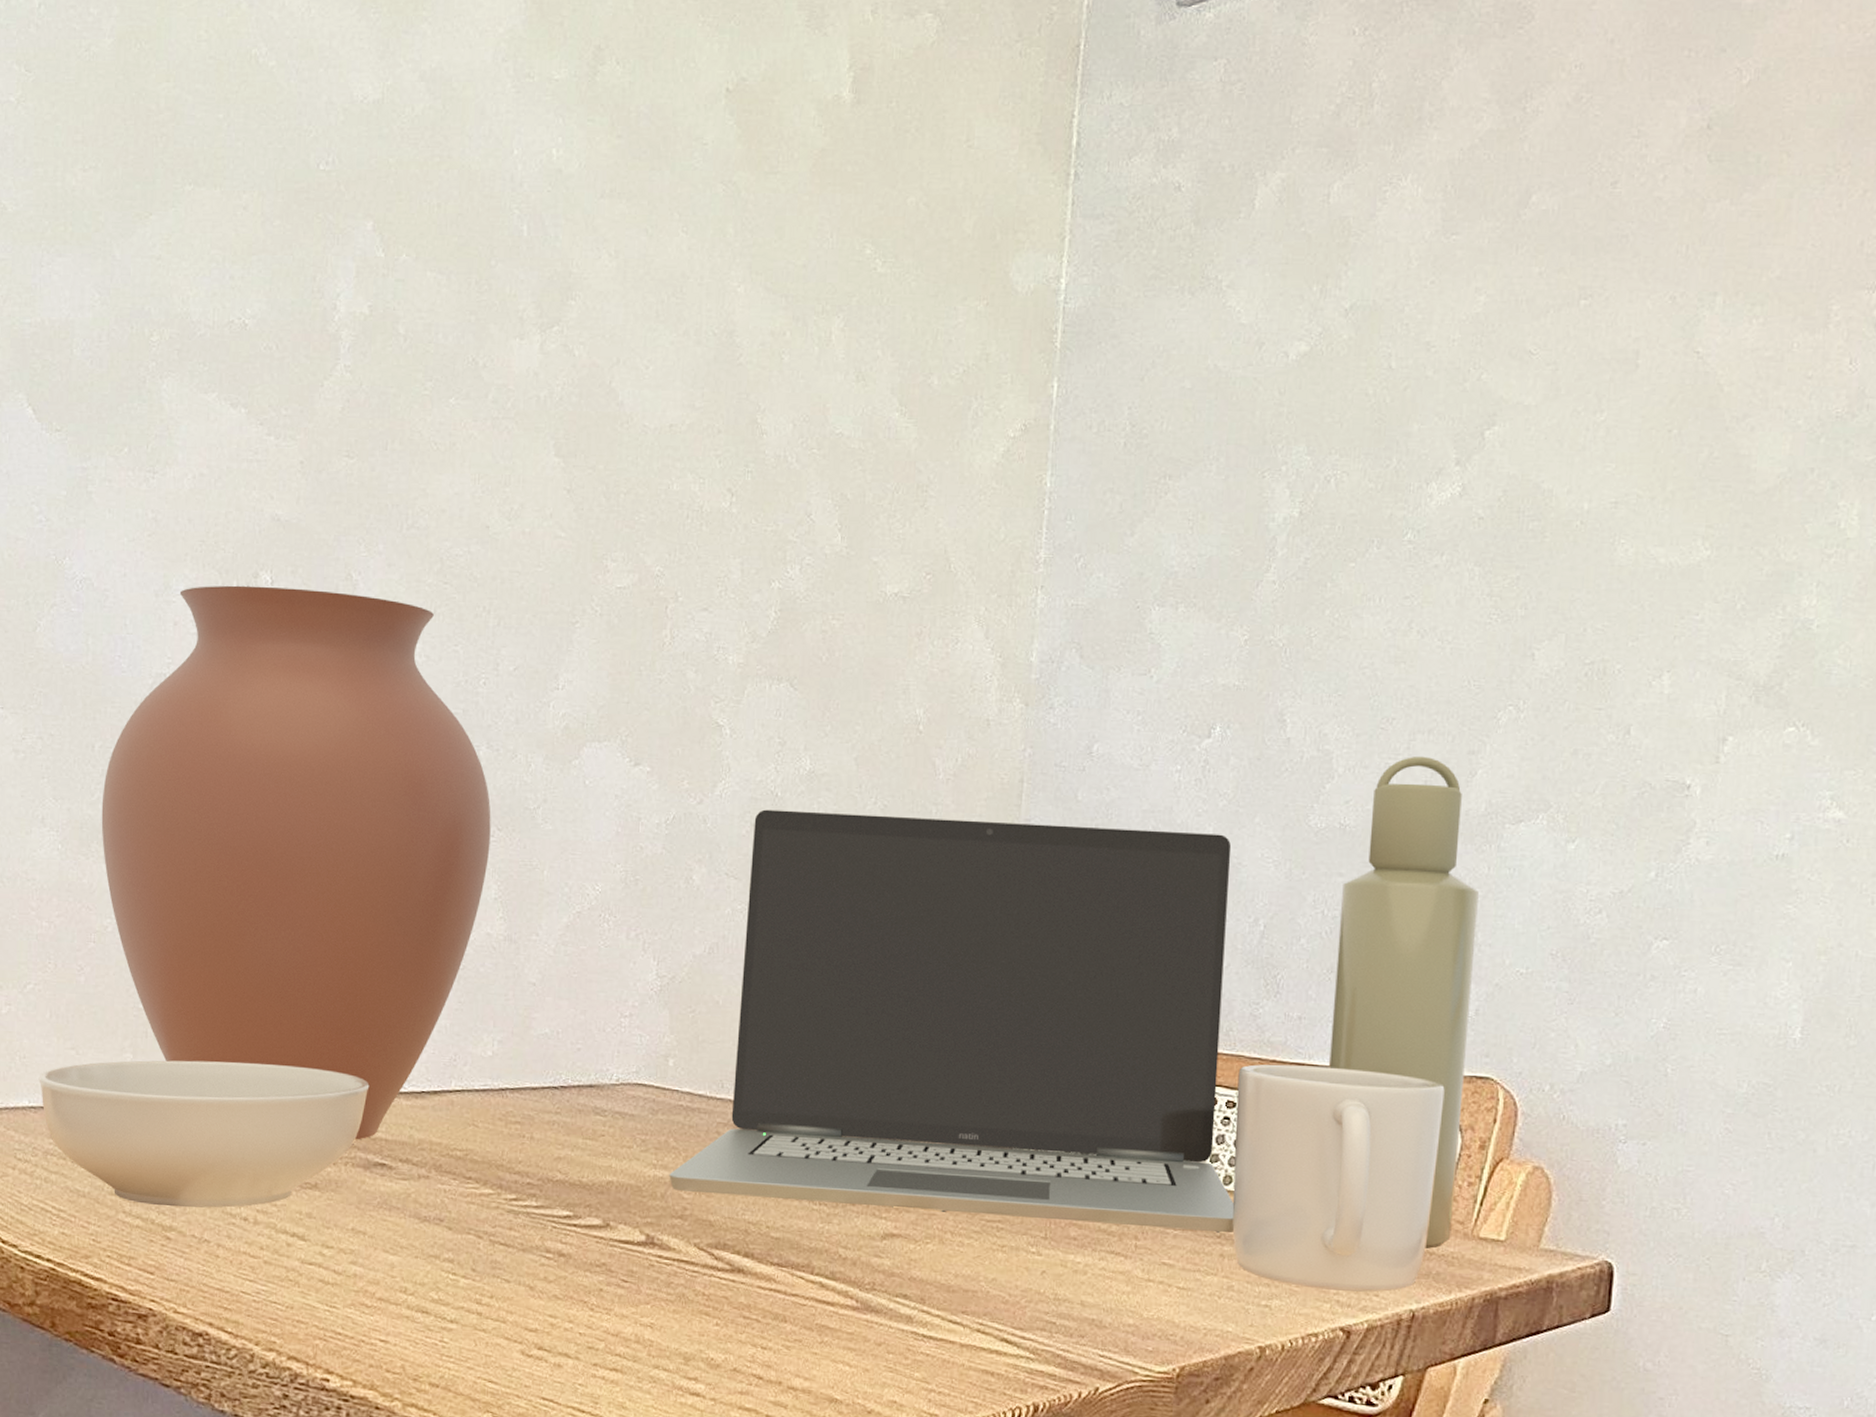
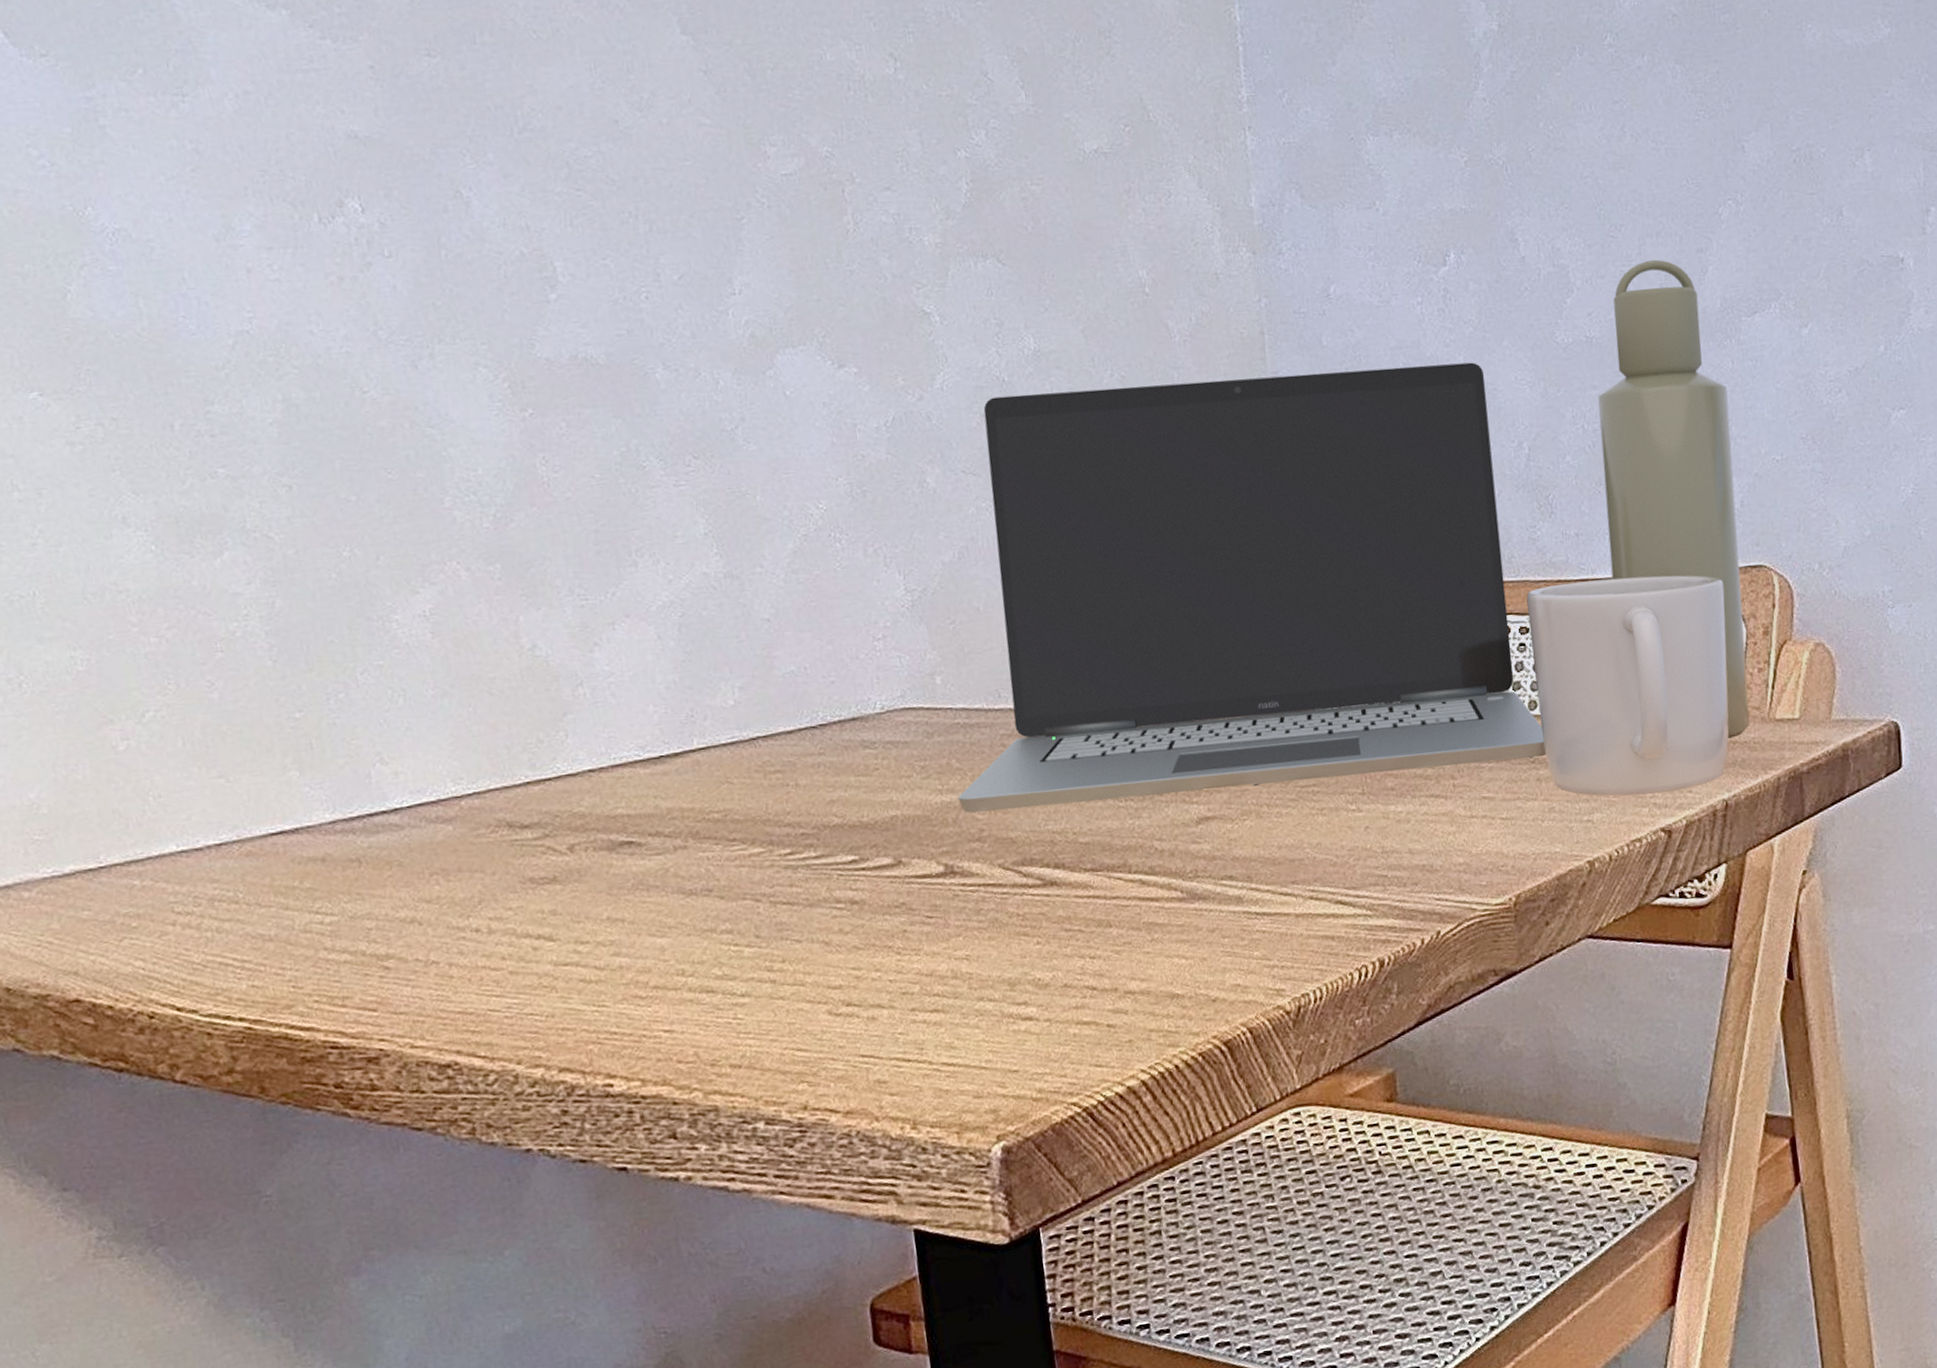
bowl: present [38,1060,370,1208] -> none [183,750,598,936]
vase: present [101,585,491,1140] -> none [194,213,690,822]

